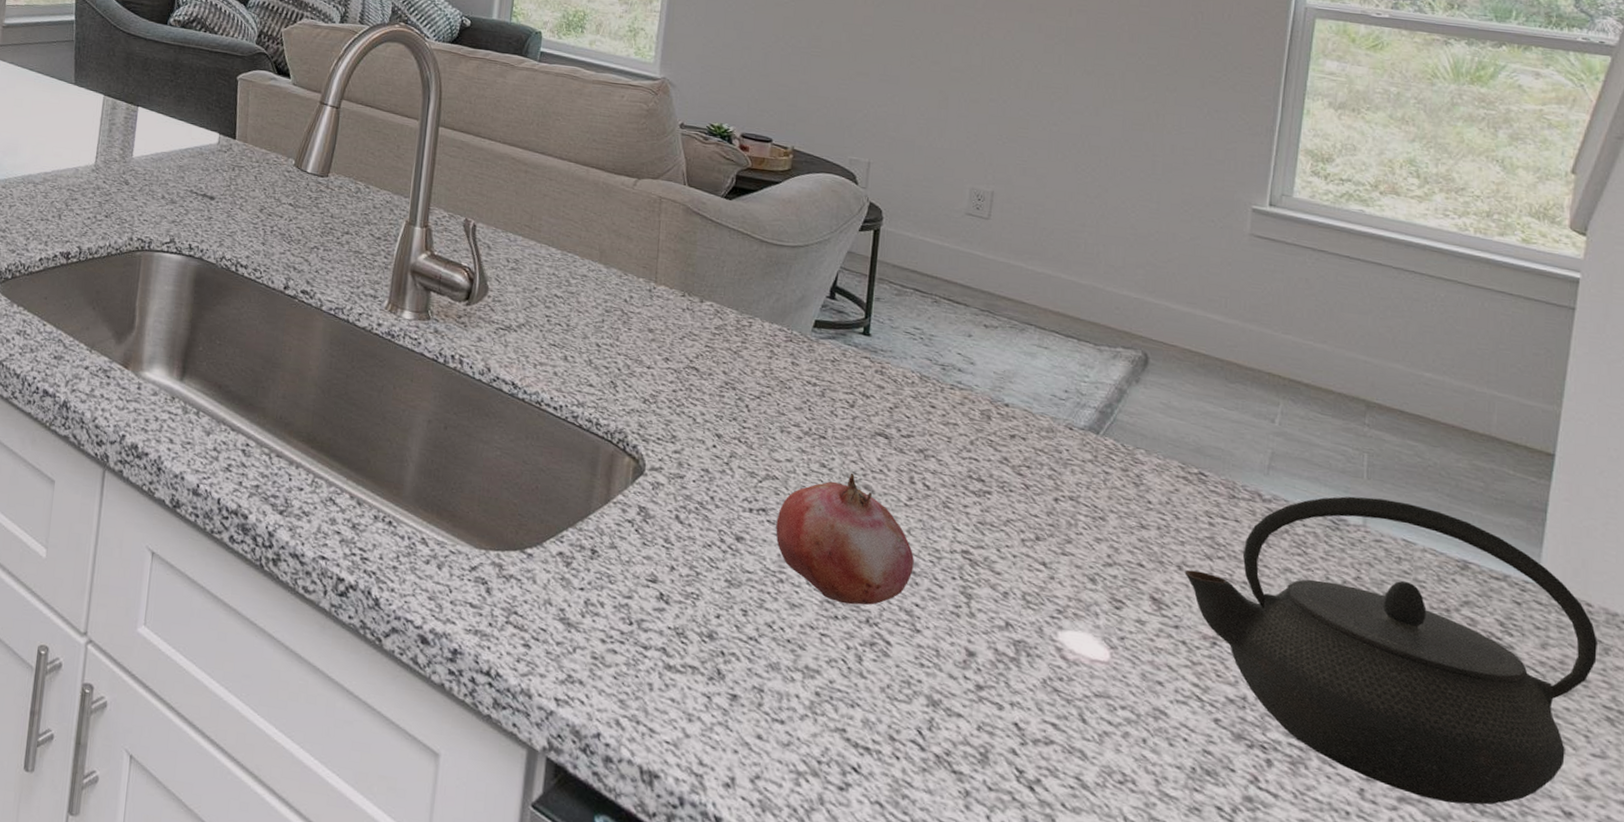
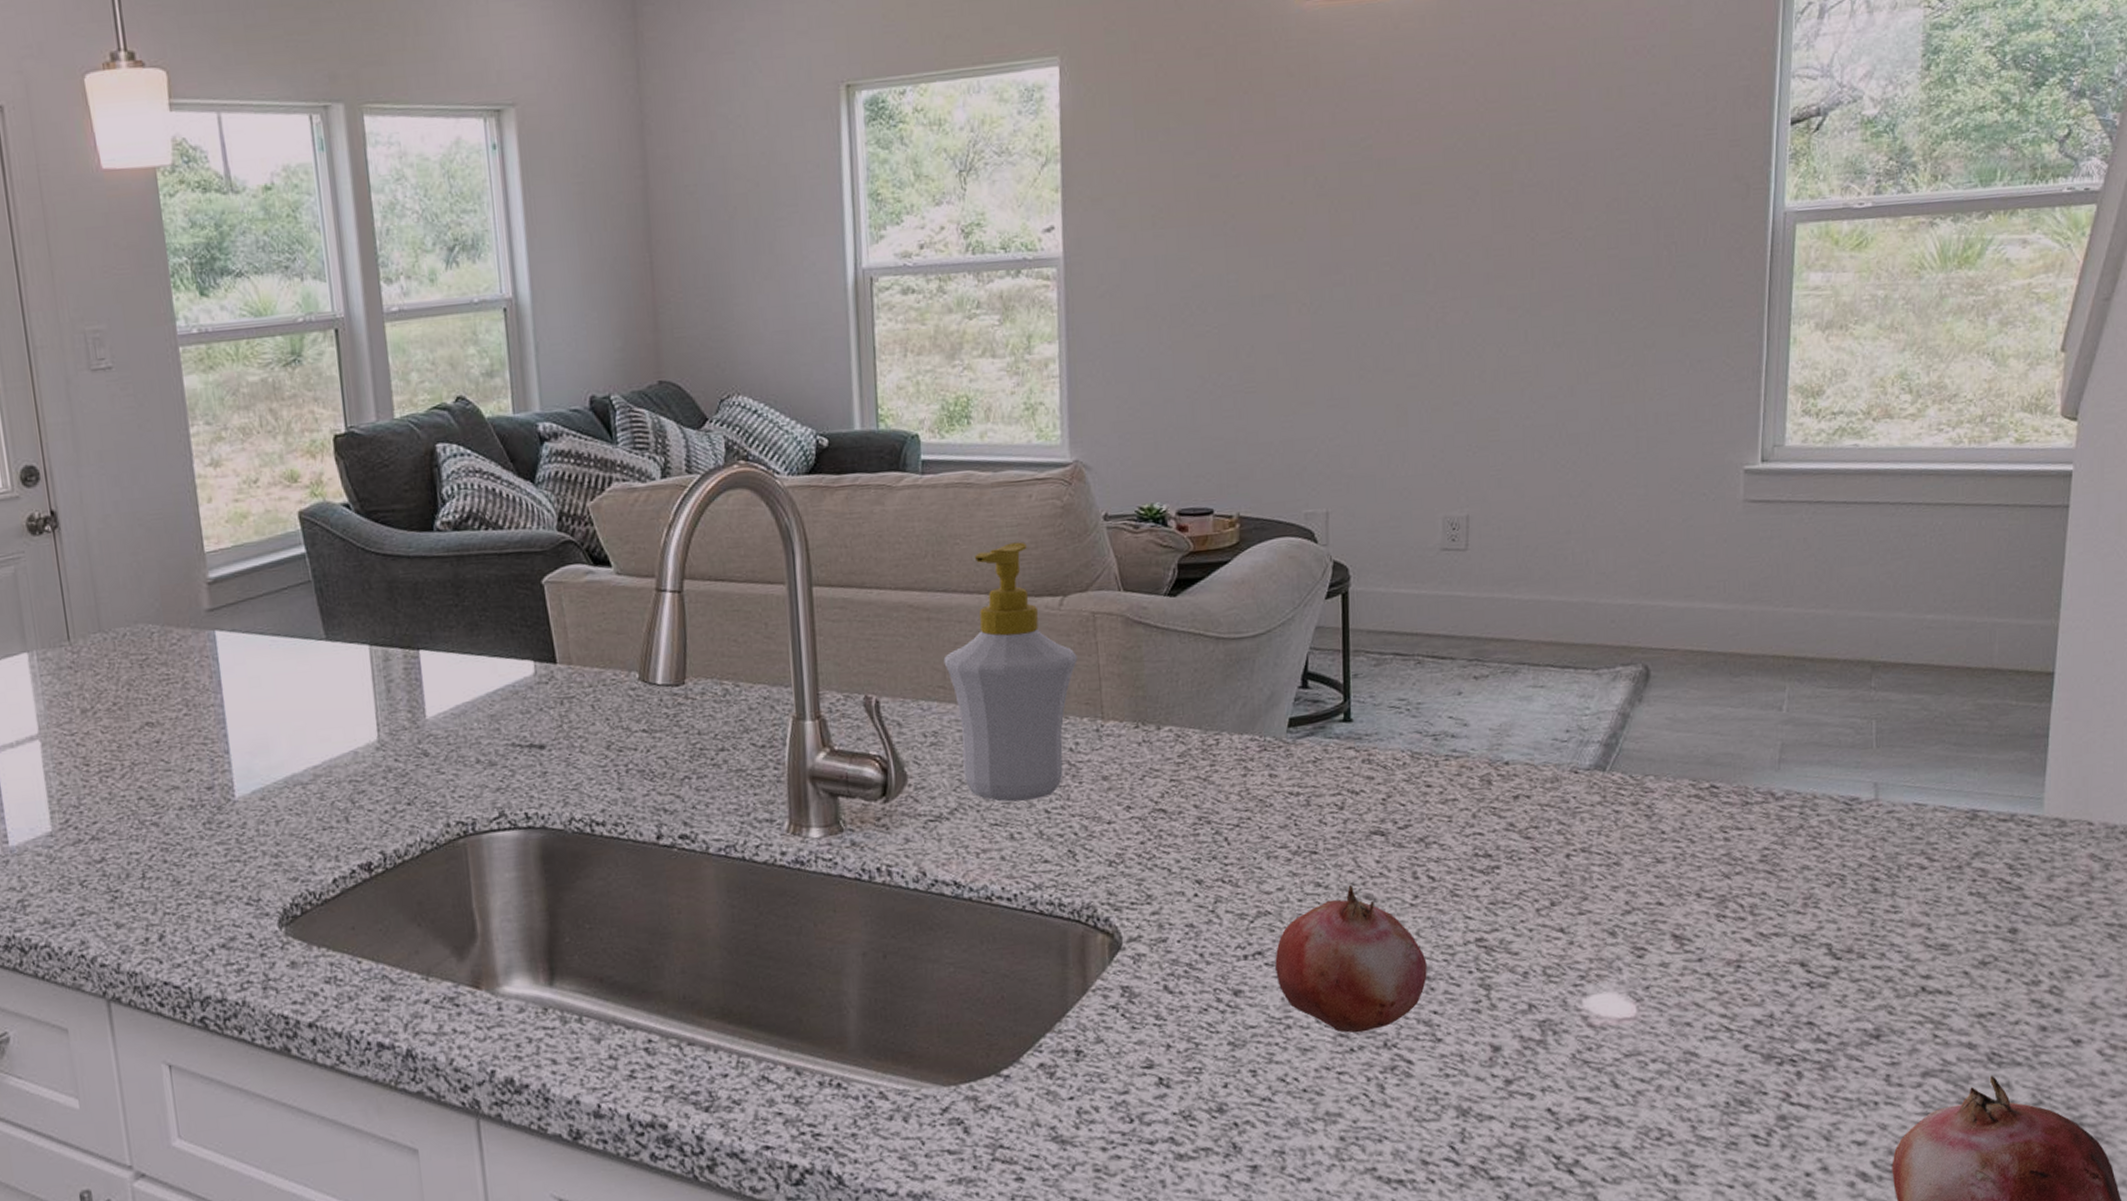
soap bottle: none [532,128,642,334] -> present [943,542,1077,802]
kettle: present [1184,496,1597,805] -> none [1704,763,2099,1066]

